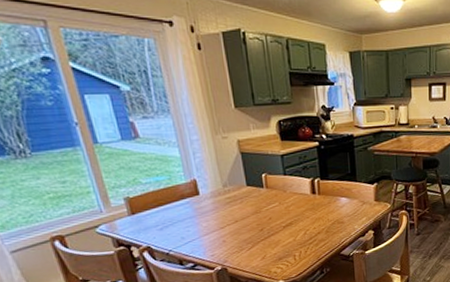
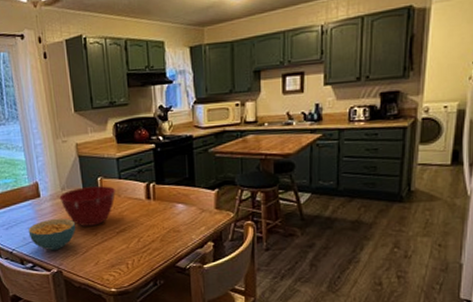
cereal bowl: none [186,215,241,249] -> present [28,218,76,251]
mixing bowl: none [221,182,282,223] -> present [59,186,116,226]

